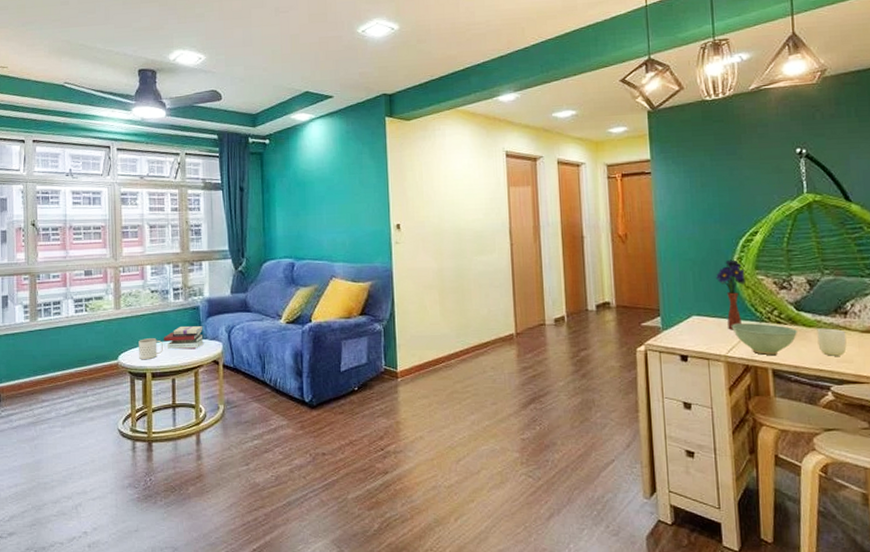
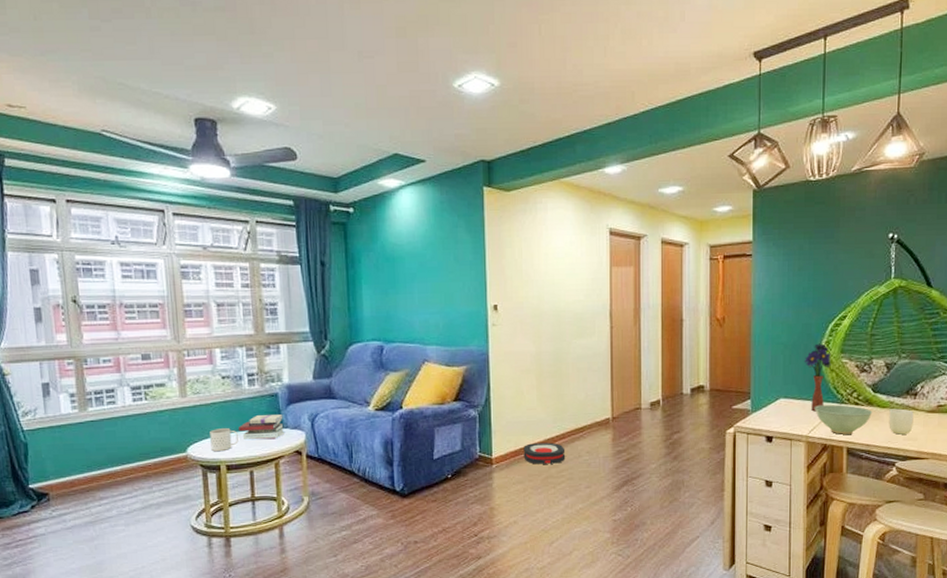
robot vacuum: none [428,357,470,379] -> present [523,442,566,464]

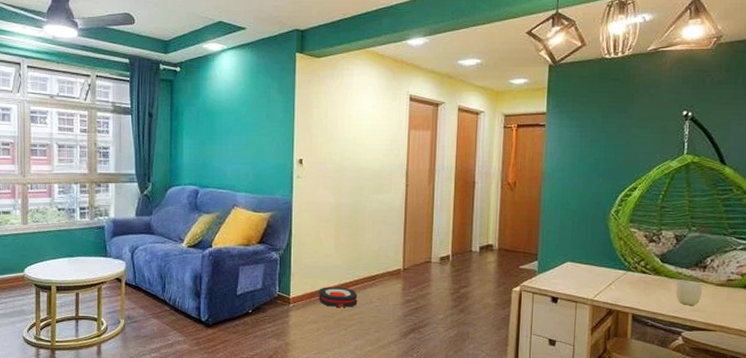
mug: present [210,428,238,452] -> none [45,254,68,274]
books: present [239,415,284,440] -> none [69,244,108,267]
flower arrangement: present [804,343,832,412] -> none [592,212,621,277]
bowl: present [814,404,873,435] -> none [600,271,660,301]

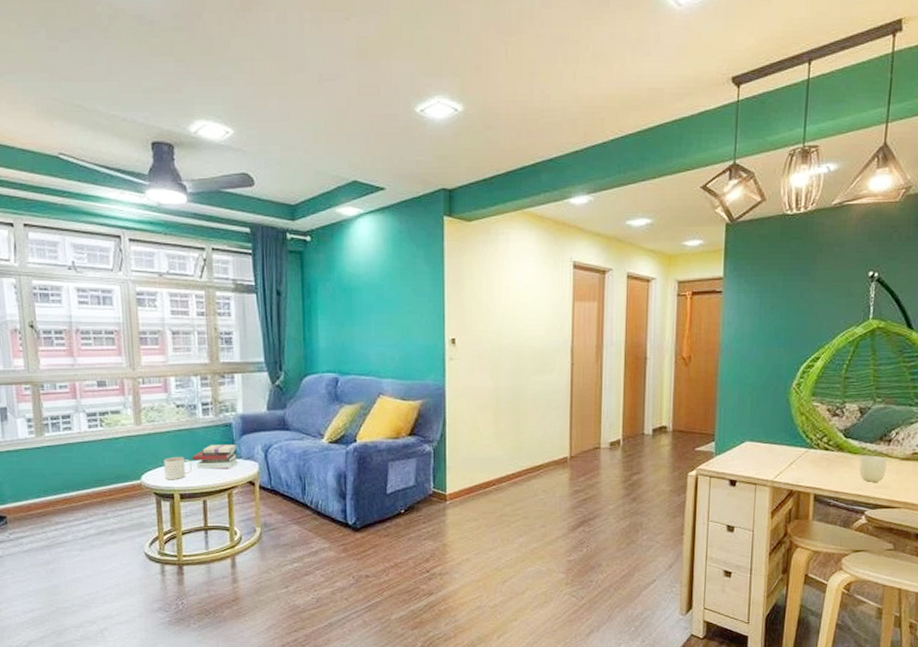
mug: none [45,254,68,274] -> present [164,457,192,480]
books: none [69,244,108,267] -> present [192,445,238,470]
robot vacuum: present [319,287,358,307] -> none [478,480,521,502]

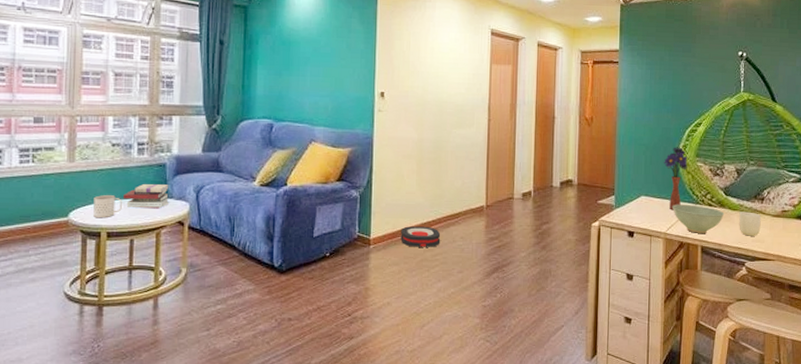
robot vacuum: none [478,480,521,502] -> present [400,226,441,247]
flower arrangement: none [772,385,802,456] -> present [663,147,689,210]
bowl: none [781,449,844,480] -> present [672,205,725,233]

